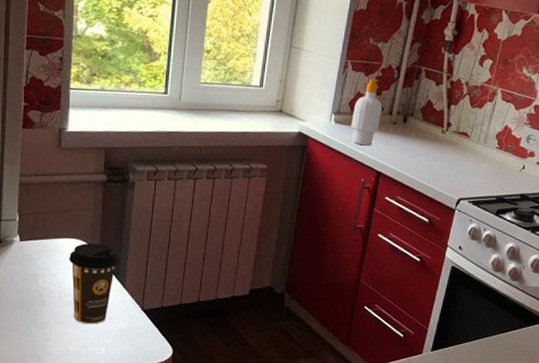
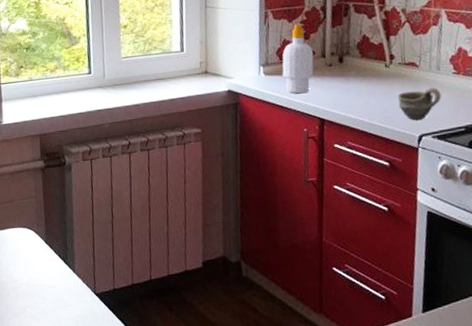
coffee cup: present [69,243,119,325] -> none [18,229,66,314]
cup: none [446,158,483,186] -> present [397,88,441,121]

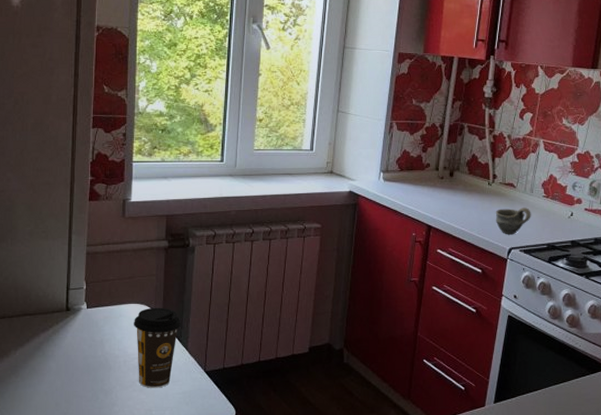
coffee cup: none [18,229,66,314] -> present [134,307,181,388]
soap bottle: present [282,23,314,94] -> none [399,137,429,201]

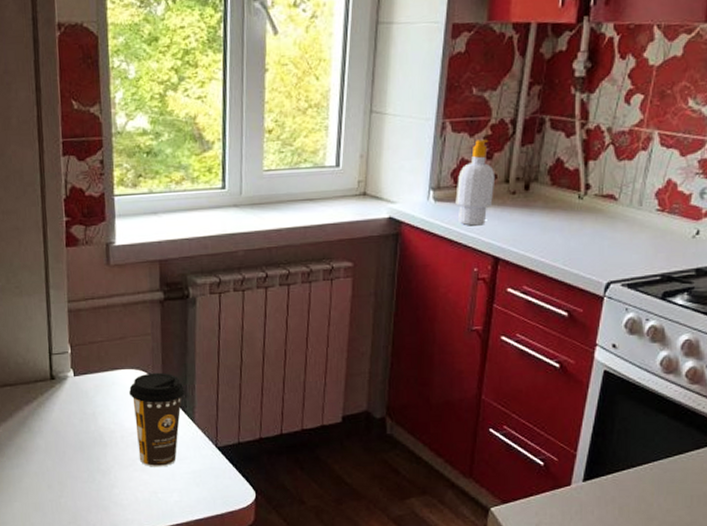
soap bottle: none [399,137,429,201] -> present [455,139,496,226]
cup: present [495,207,531,235] -> none [588,226,639,265]

